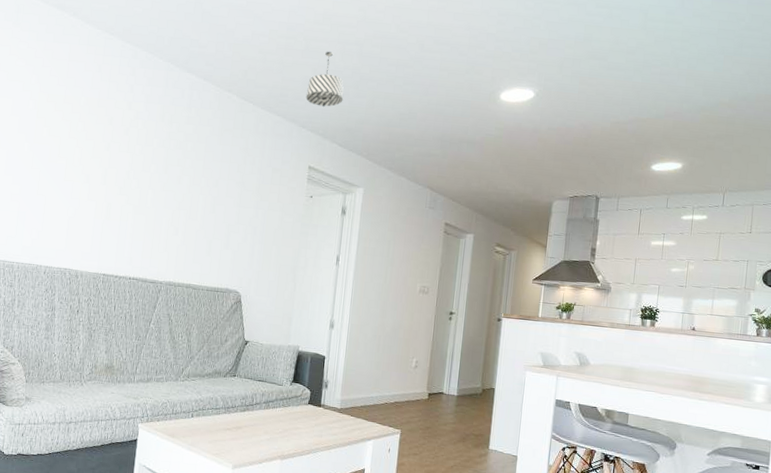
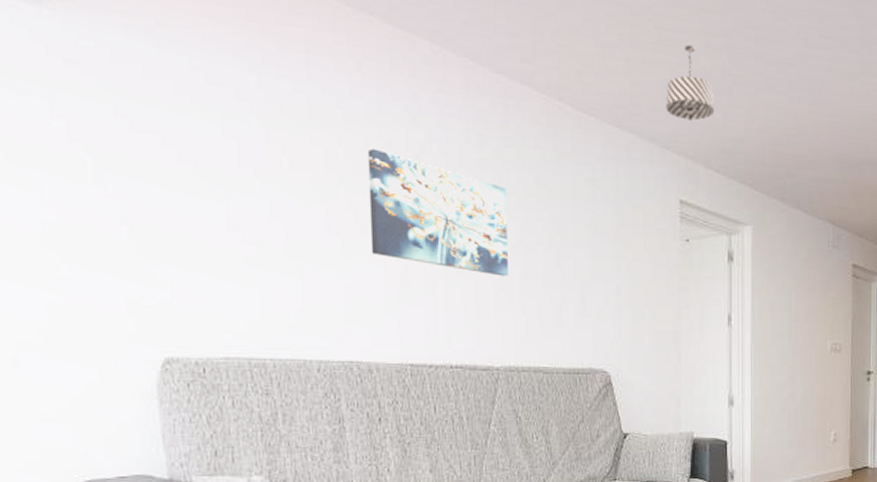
wall art: none [89,123,184,216] -> present [367,148,508,277]

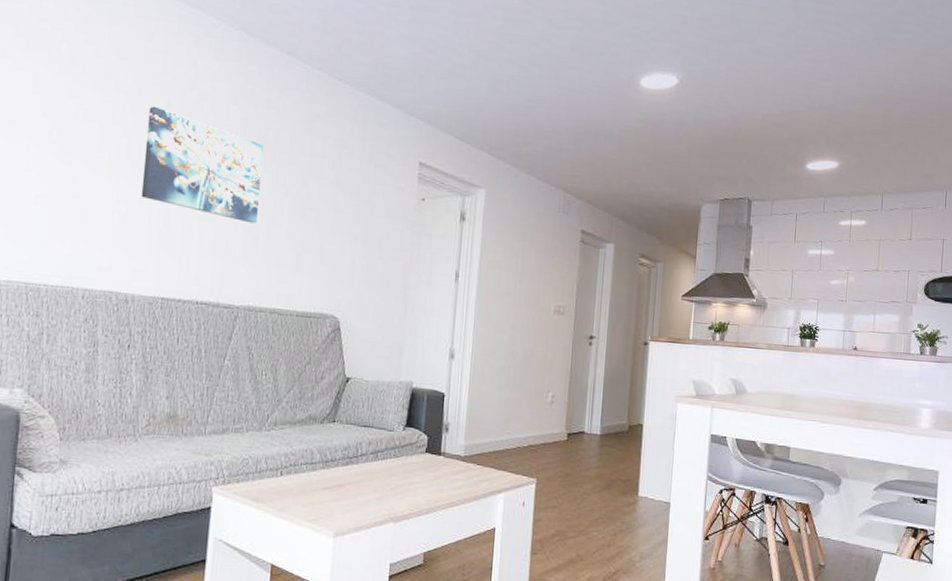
pendant light: present [665,44,715,122] -> none [413,23,459,92]

